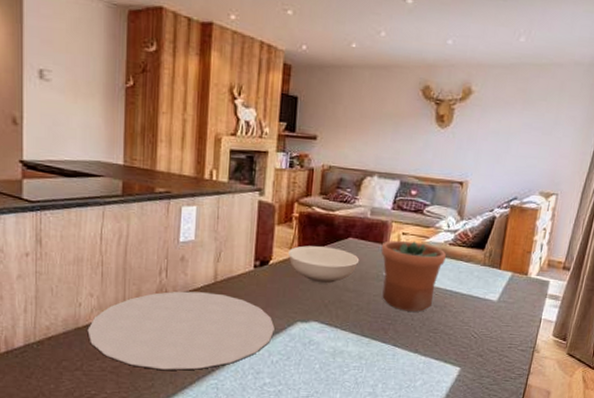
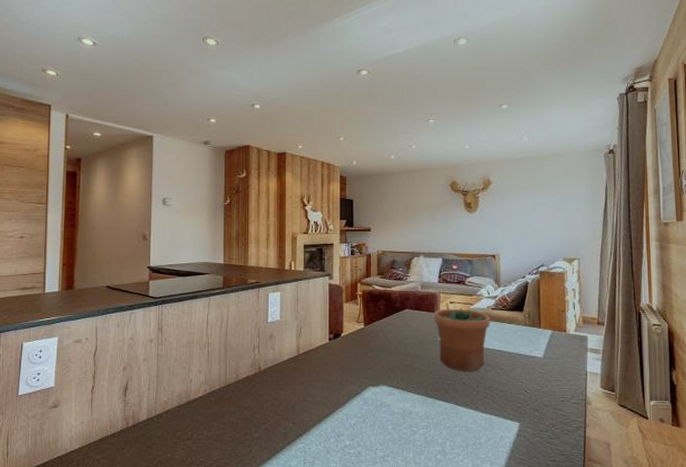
placemat: present [87,291,275,371] -> none [197,364,350,437]
bowl: present [287,245,360,284] -> none [355,318,416,351]

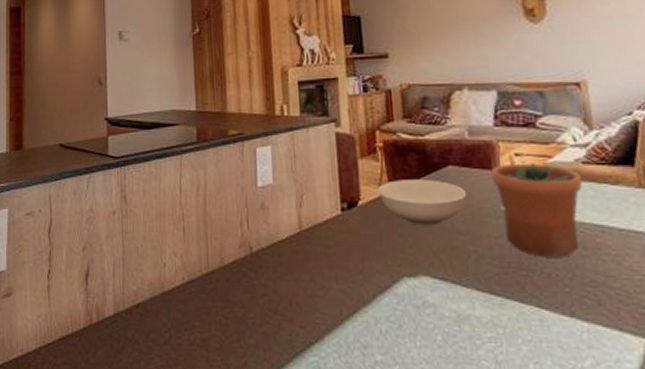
bowl: none [355,318,416,351] -> present [377,179,467,226]

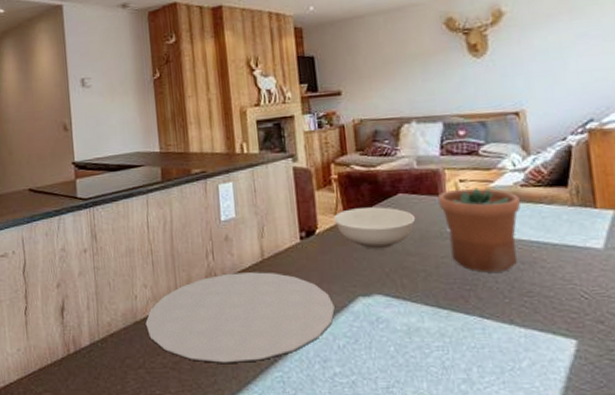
placemat: none [173,244,377,345] -> present [145,272,335,364]

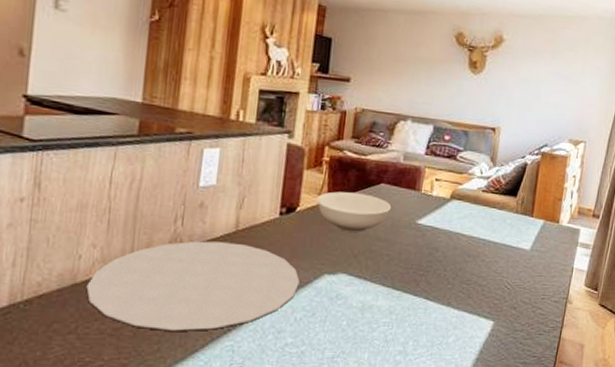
planter: present [437,187,521,273] -> none [413,186,479,262]

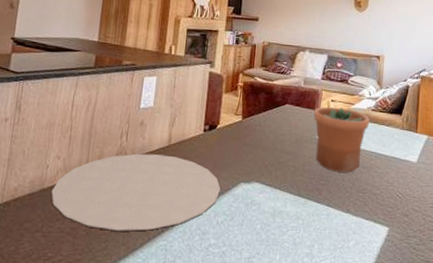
bowl: present [316,191,392,233] -> none [233,111,295,147]
planter: none [413,186,479,262] -> present [313,106,369,173]

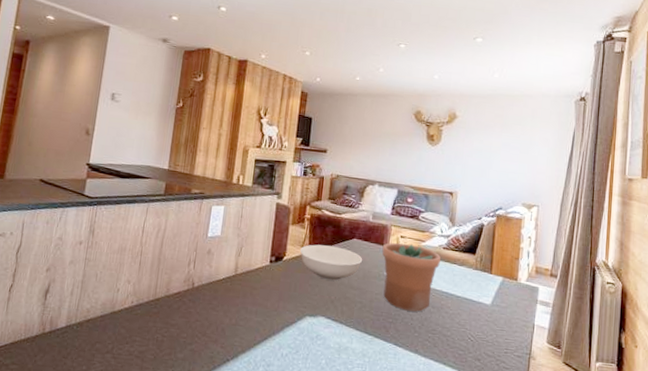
placemat: present [51,153,220,232] -> none [121,281,286,359]
bowl: none [233,111,295,147] -> present [299,244,363,281]

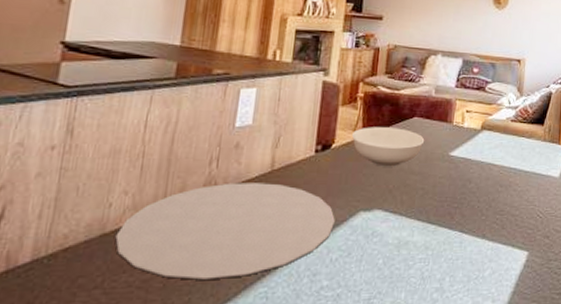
placemat: none [121,281,286,359] -> present [115,183,335,281]
planter: present [382,242,441,312] -> none [446,118,508,193]

